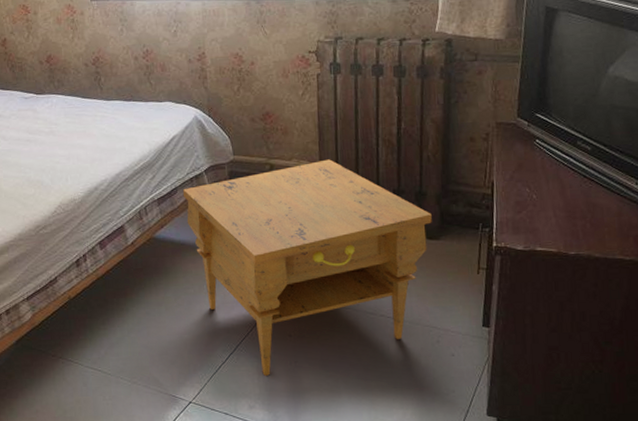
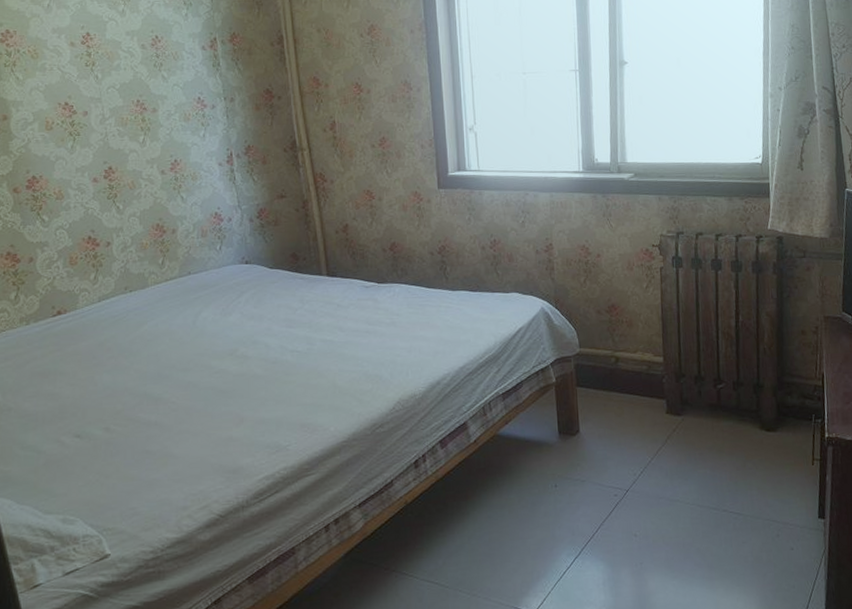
nightstand: present [182,159,432,376] -> none [528,352,769,580]

